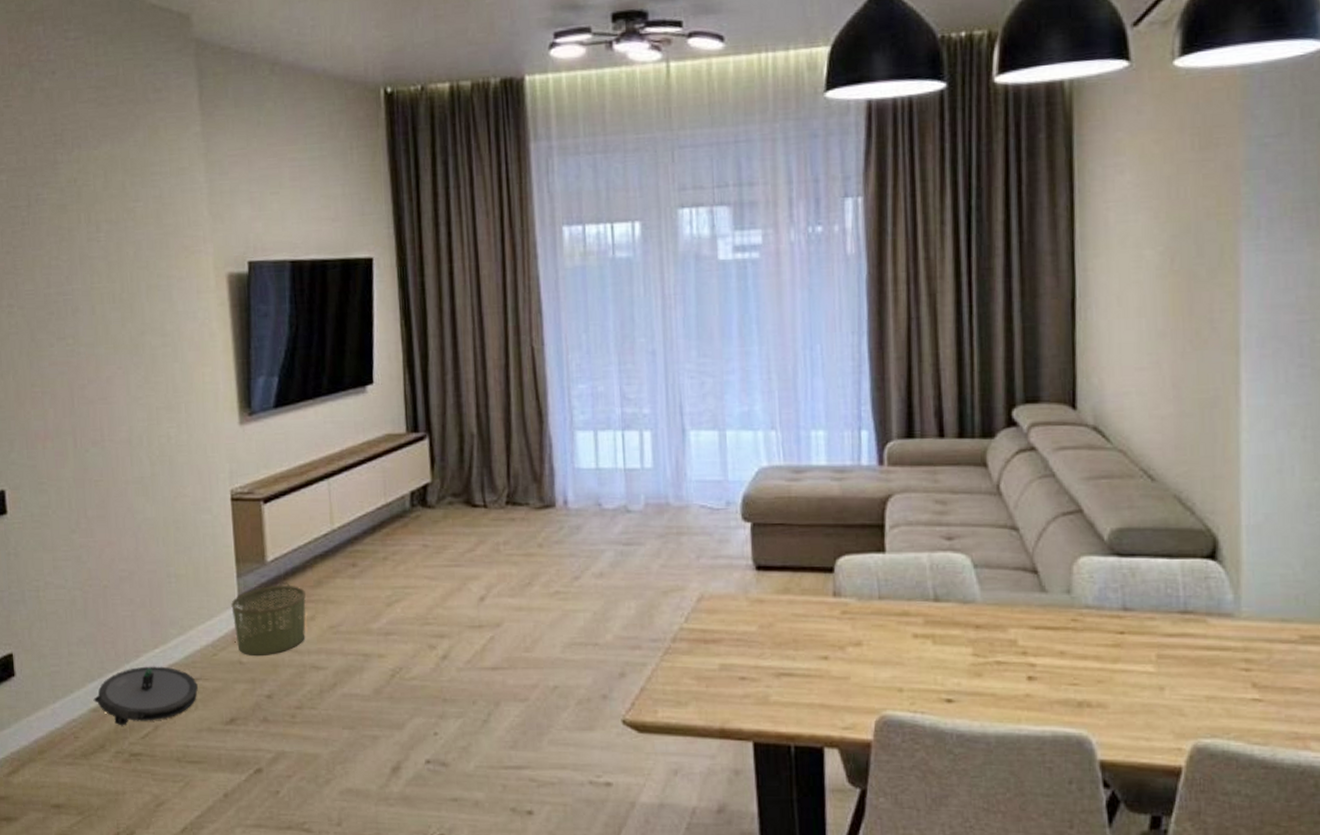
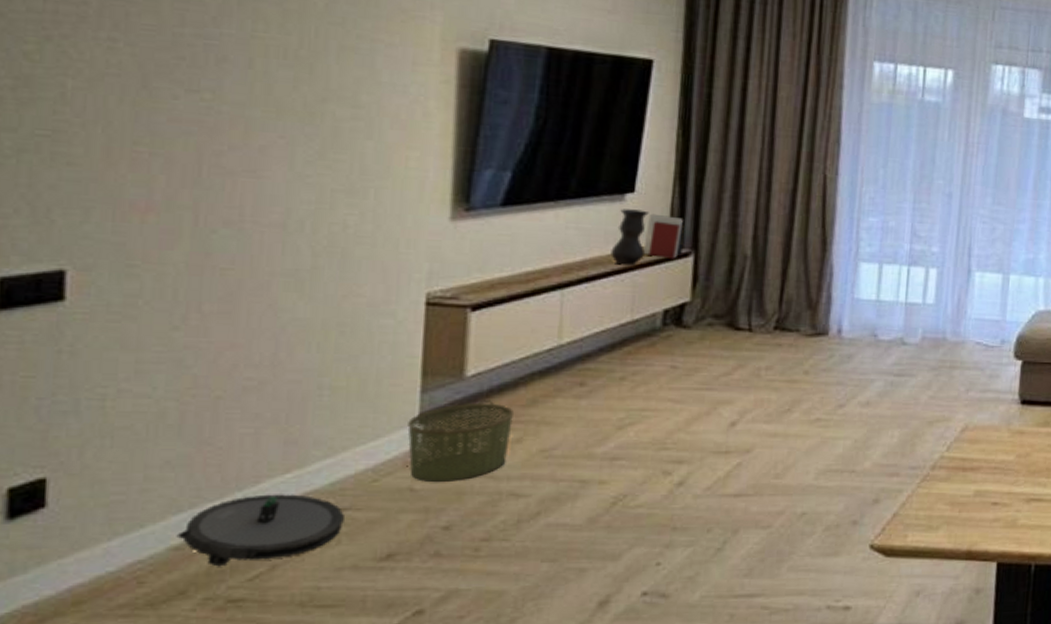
vase: none [361,399,388,454] -> present [610,209,649,267]
books: none [386,402,419,443] -> present [643,213,685,259]

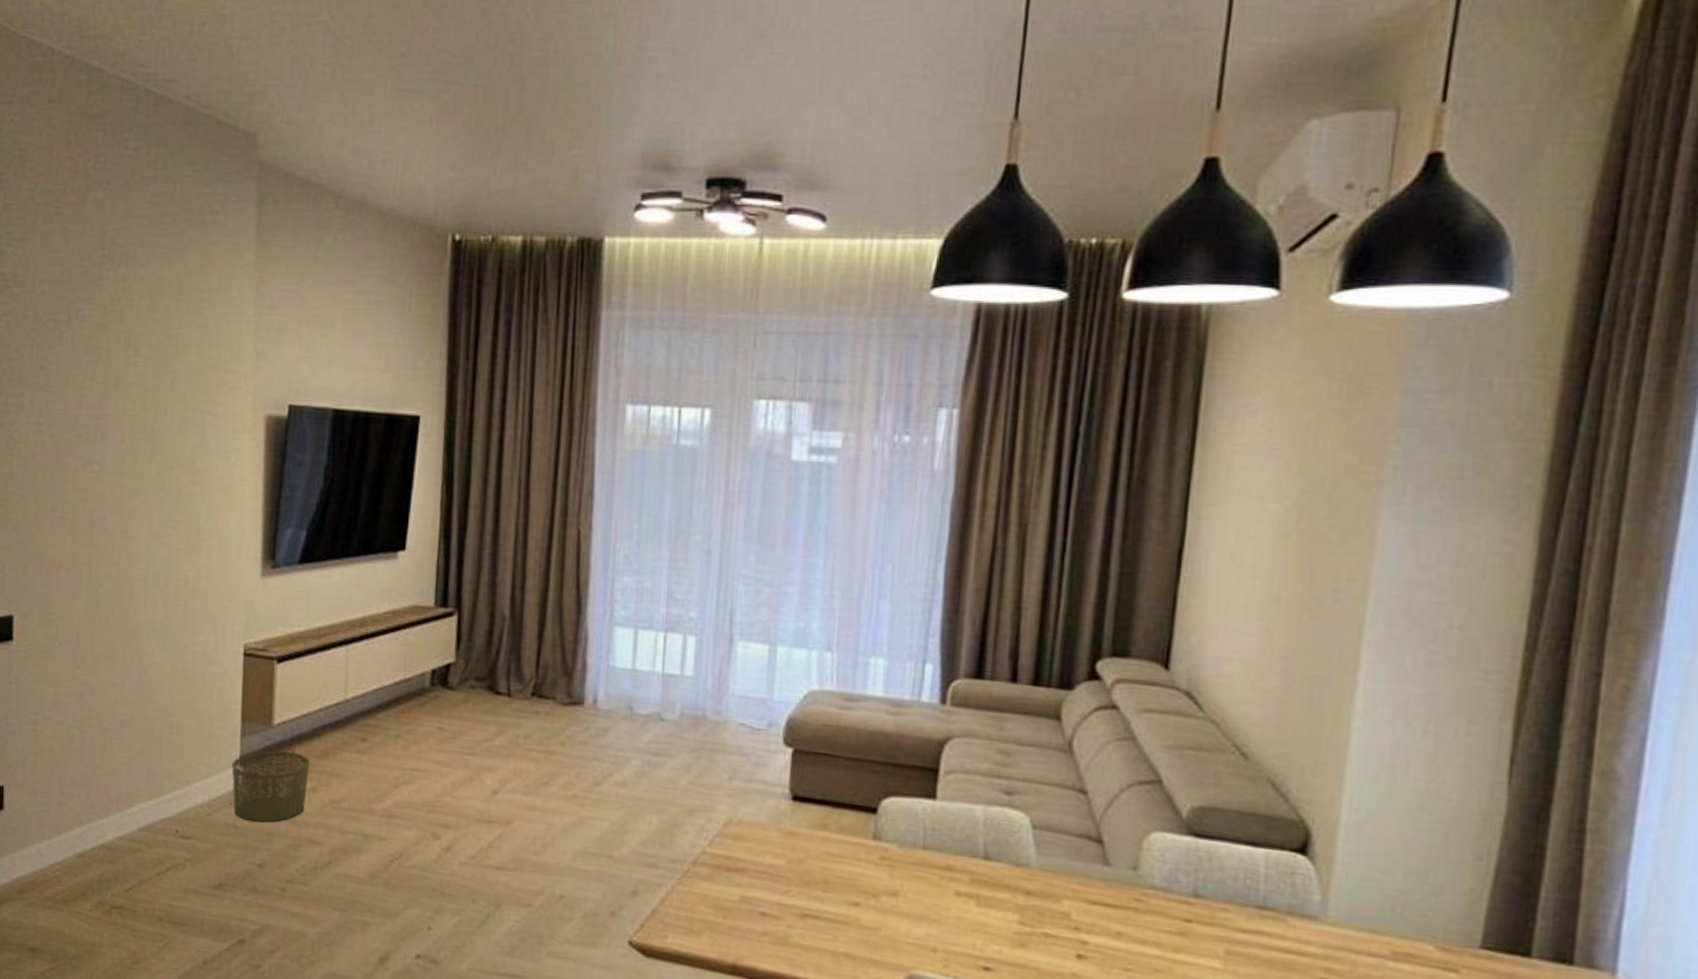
robot vacuum: present [176,494,344,567] -> none [80,817,188,876]
vase: present [610,209,649,267] -> none [386,566,418,625]
books: present [643,213,685,259] -> none [413,571,449,618]

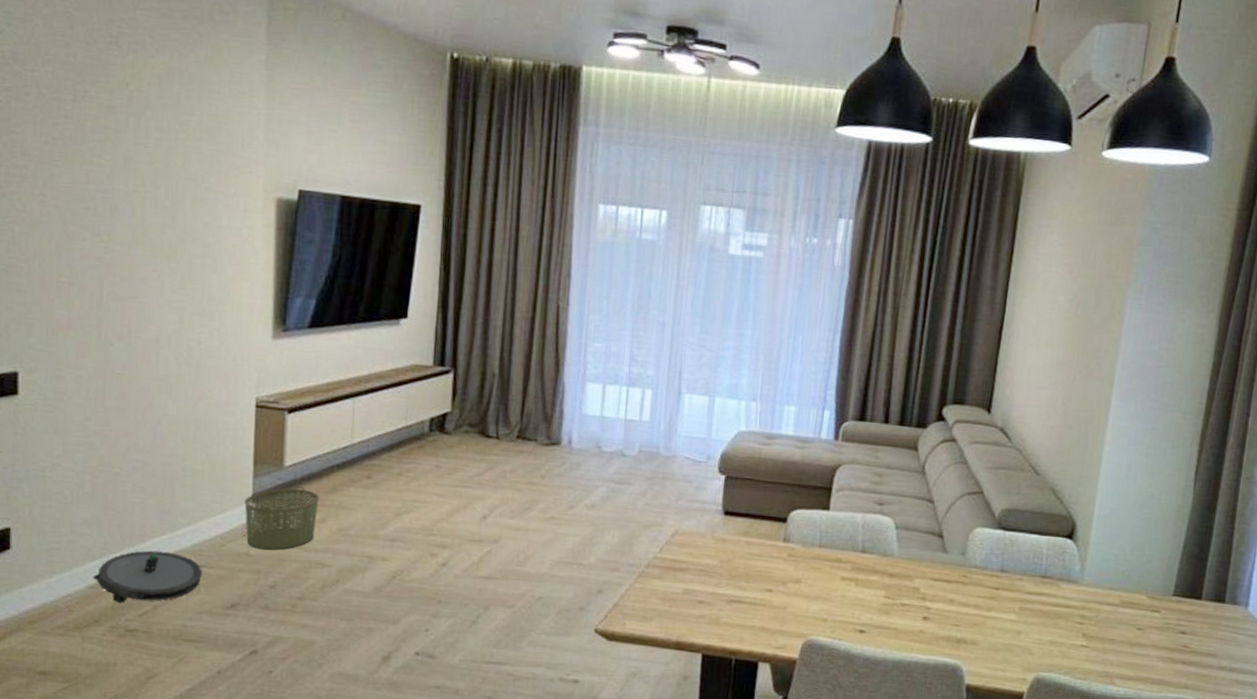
robot vacuum: none [80,817,188,876] -> present [92,550,202,604]

